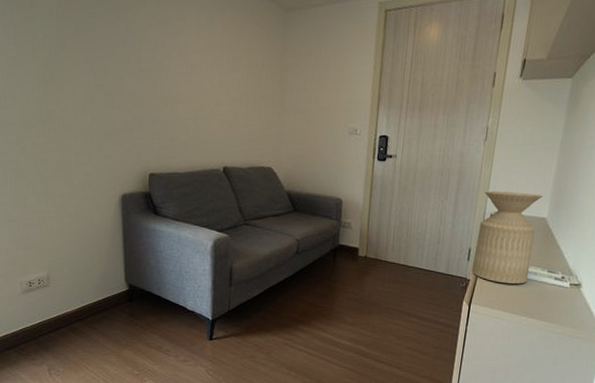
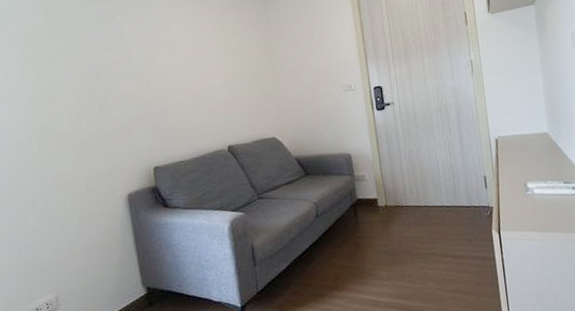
side table: present [471,190,543,284] -> none [483,112,548,204]

